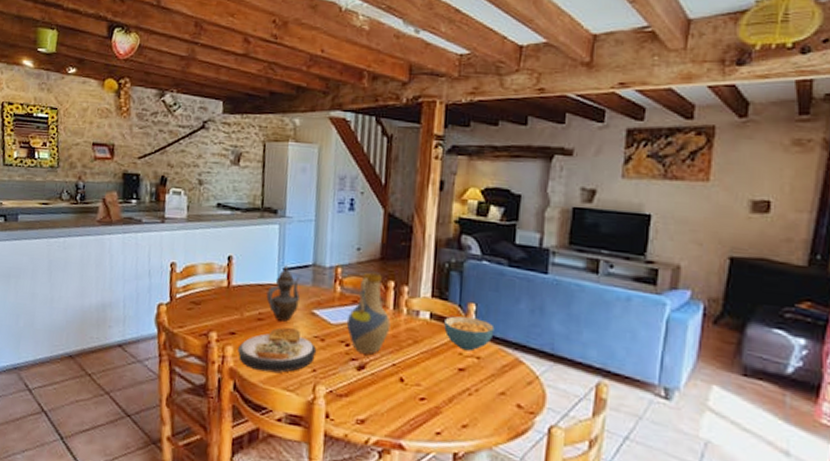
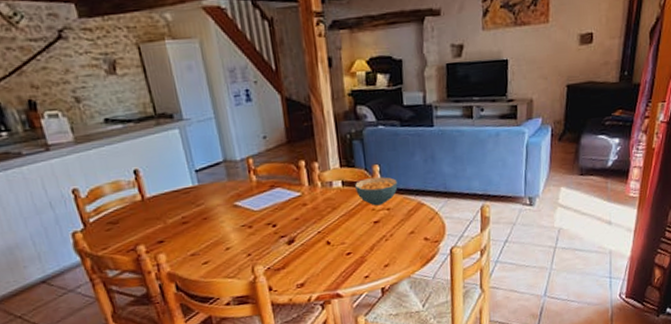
plate: present [238,327,317,373] -> none [170,223,248,269]
teapot: present [266,265,301,322] -> none [184,167,220,220]
vase: present [346,272,391,355] -> none [268,155,310,230]

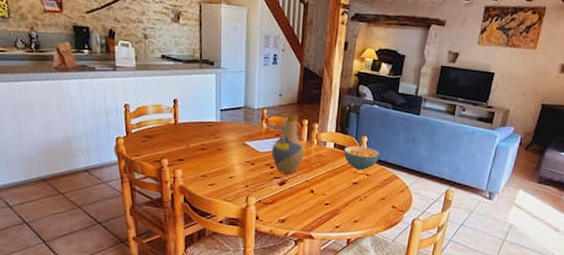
vase: none [268,155,310,230] -> present [271,113,305,174]

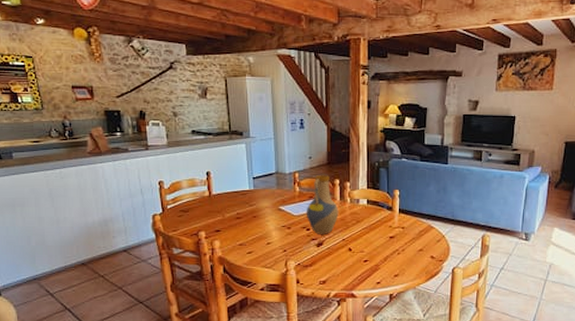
cereal bowl: present [344,145,380,171] -> none [378,200,413,224]

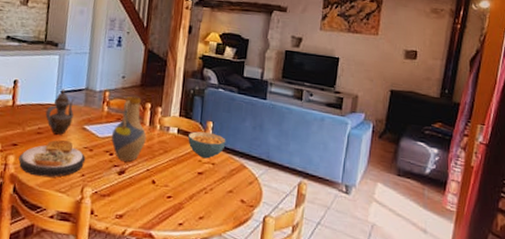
plate: none [224,222,285,256] -> present [18,140,86,178]
teapot: none [241,175,269,218] -> present [45,89,74,135]
cereal bowl: none [378,200,413,224] -> present [188,131,226,159]

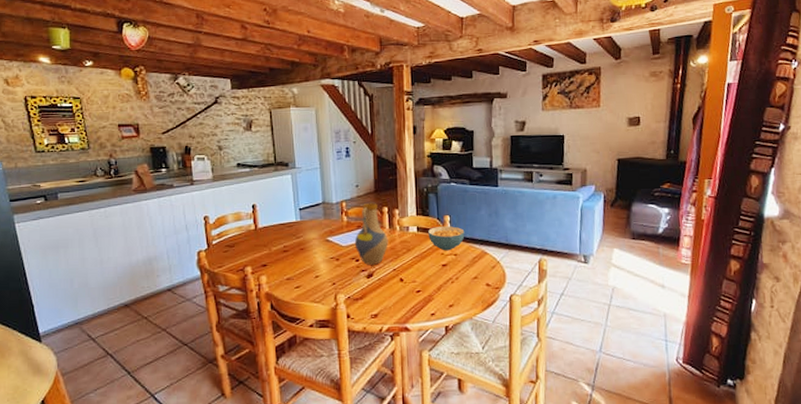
plate: present [18,140,86,178] -> none [271,254,334,291]
teapot: present [45,89,74,135] -> none [288,206,316,250]

